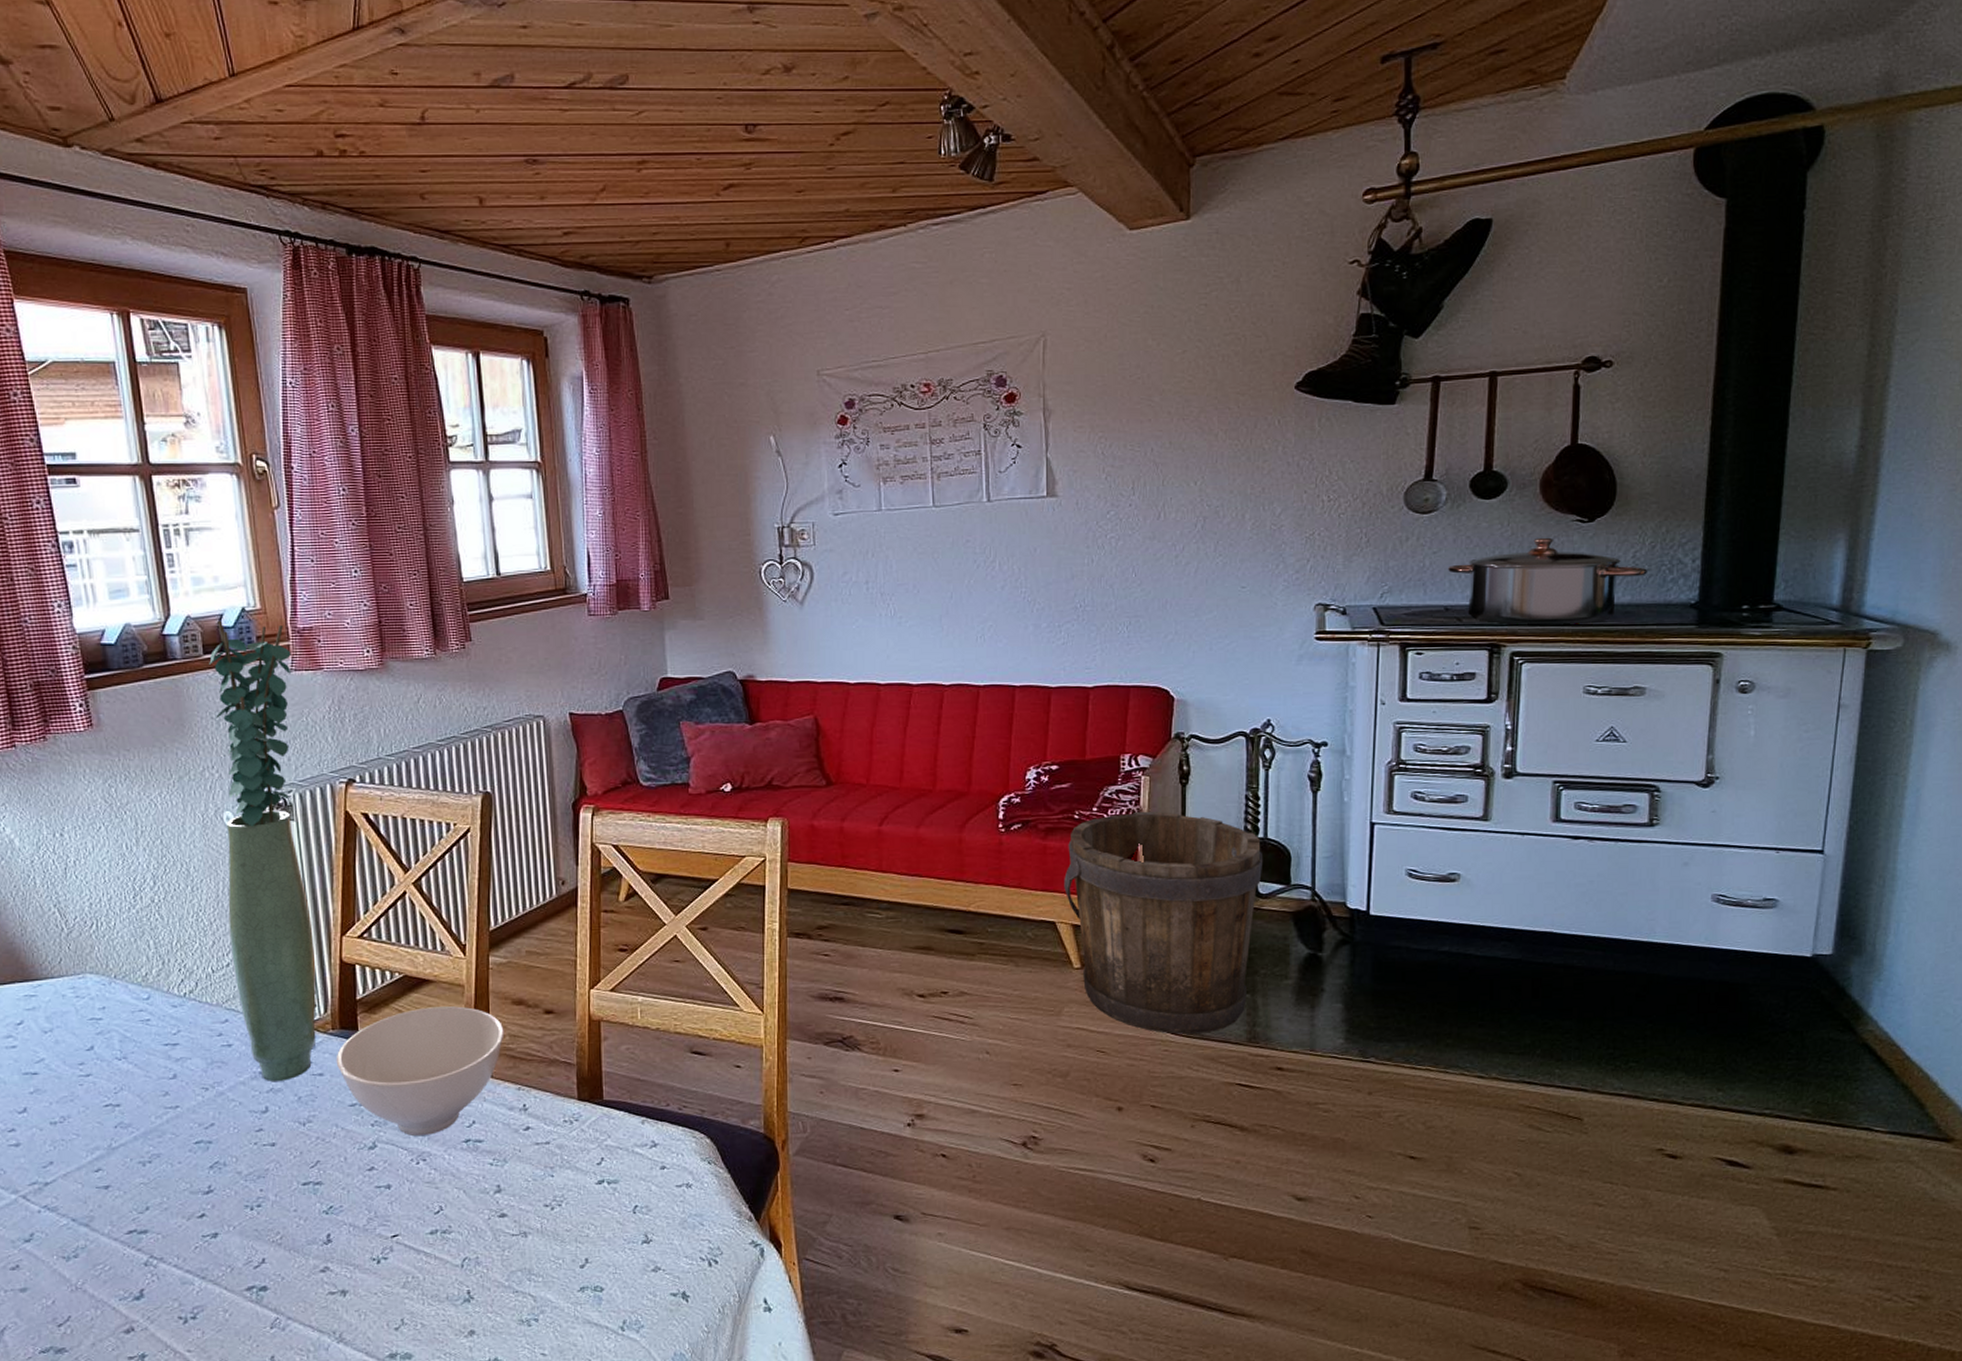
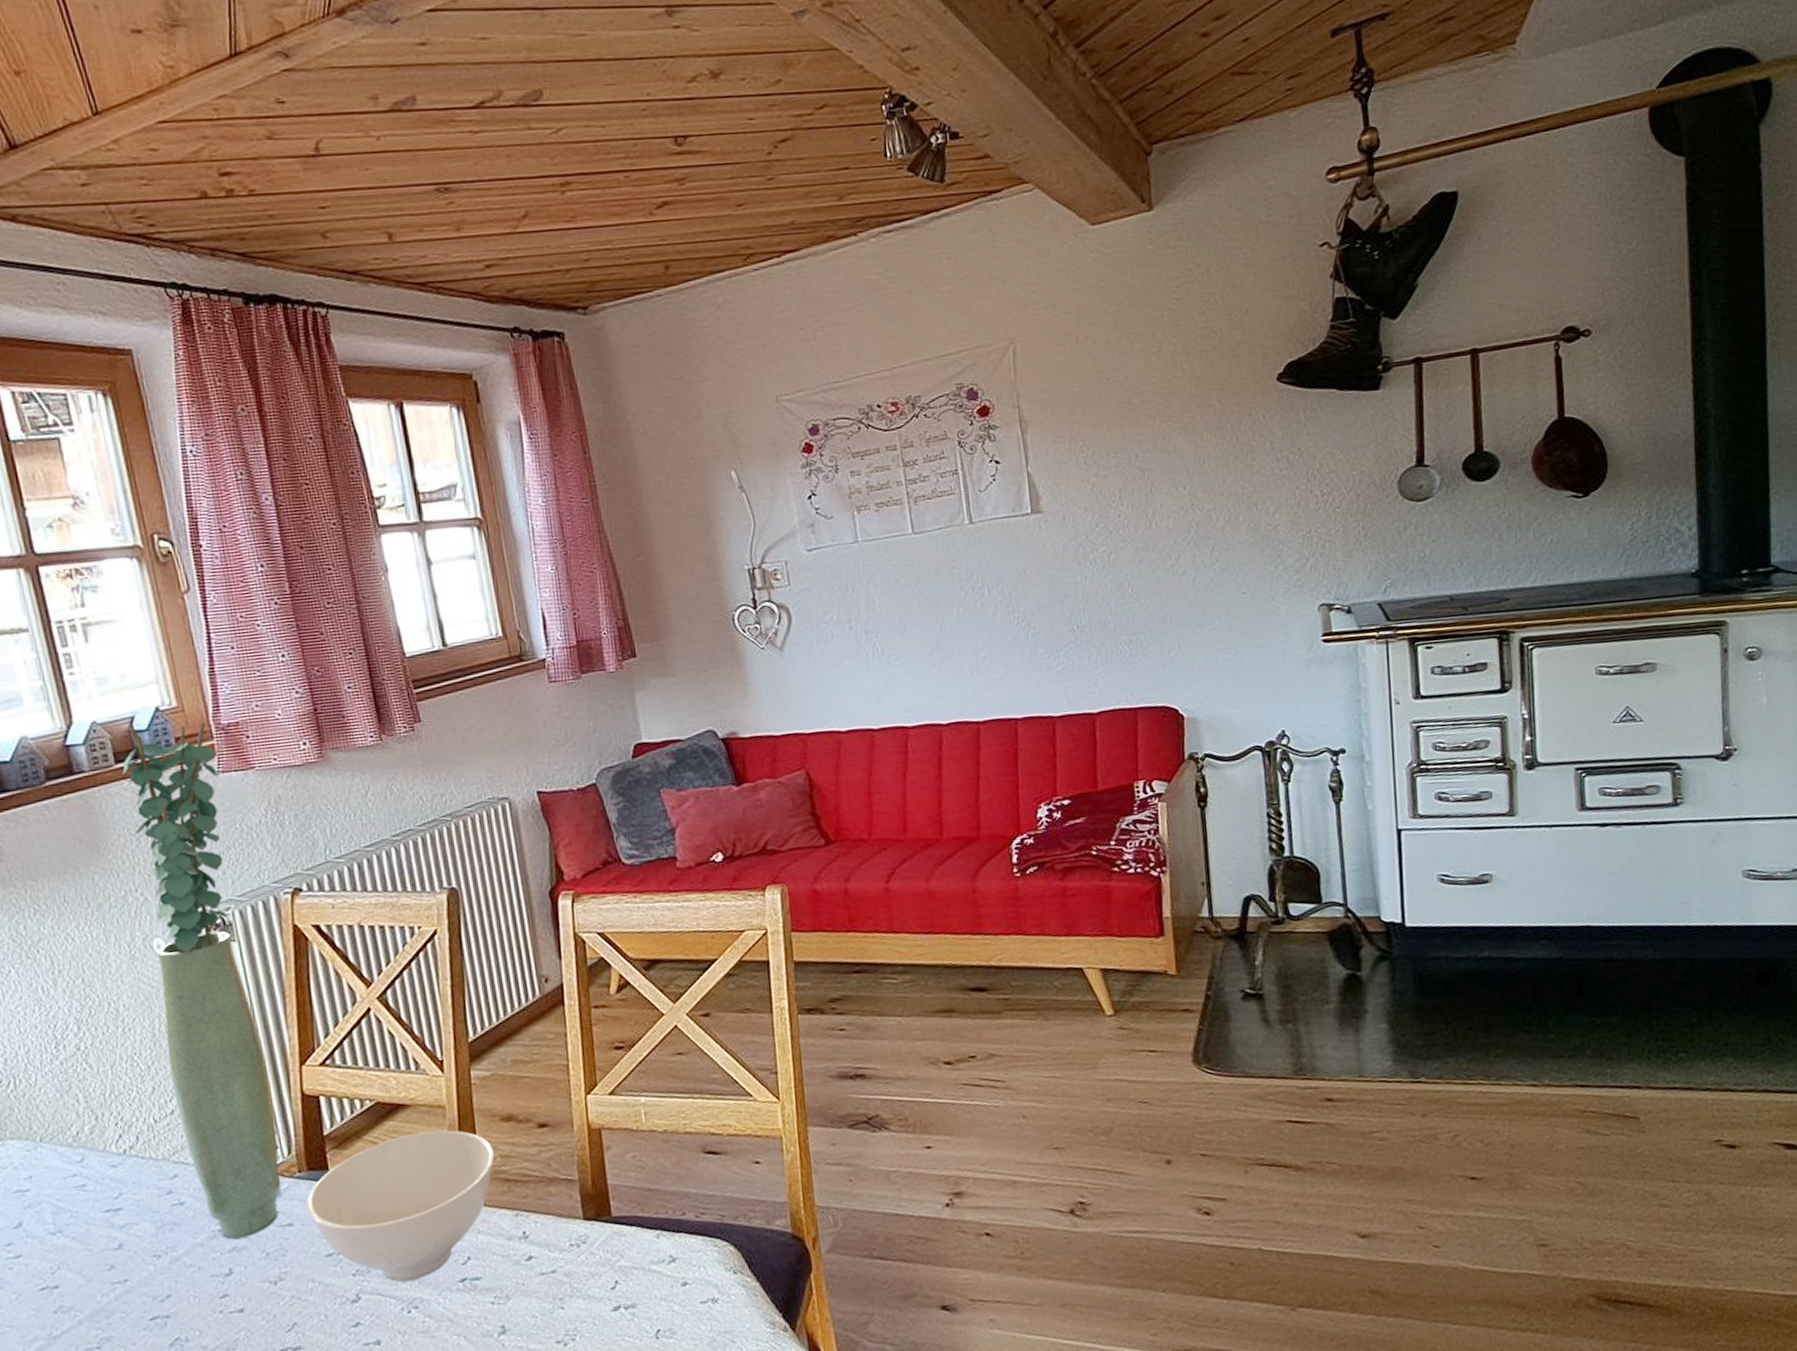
wooden bucket: present [1064,811,1264,1034] -> none [1087,838,1292,1075]
cooking pot: present [1447,537,1647,625] -> none [1448,516,1646,609]

